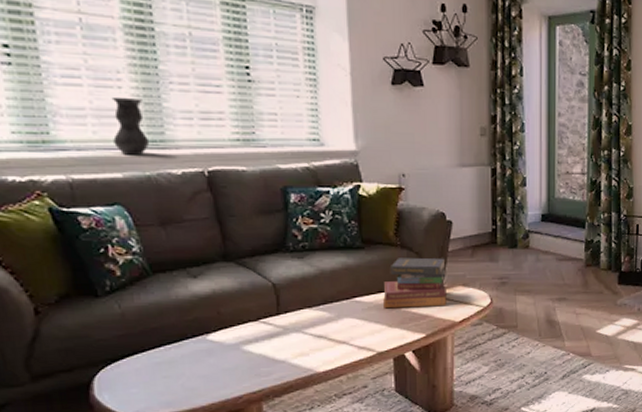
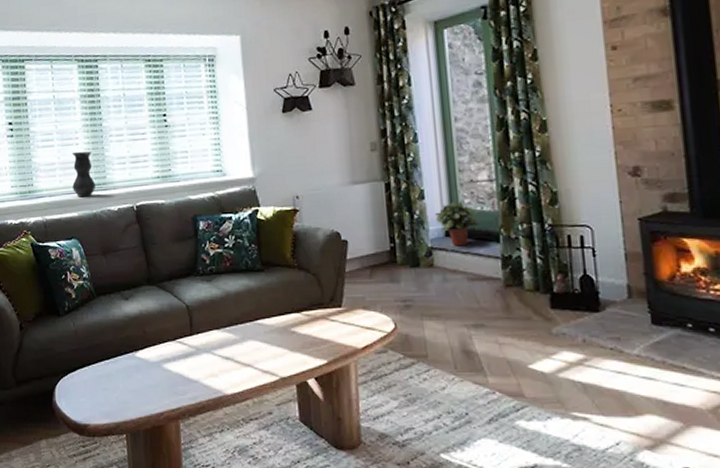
books: present [383,257,447,309] -> none [284,279,347,332]
potted plant: none [533,189,573,231] -> present [434,200,482,247]

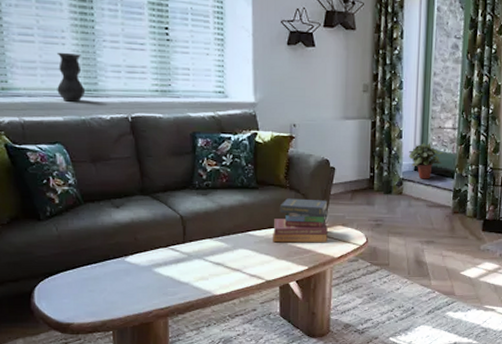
books: none [284,279,347,332] -> present [273,198,328,243]

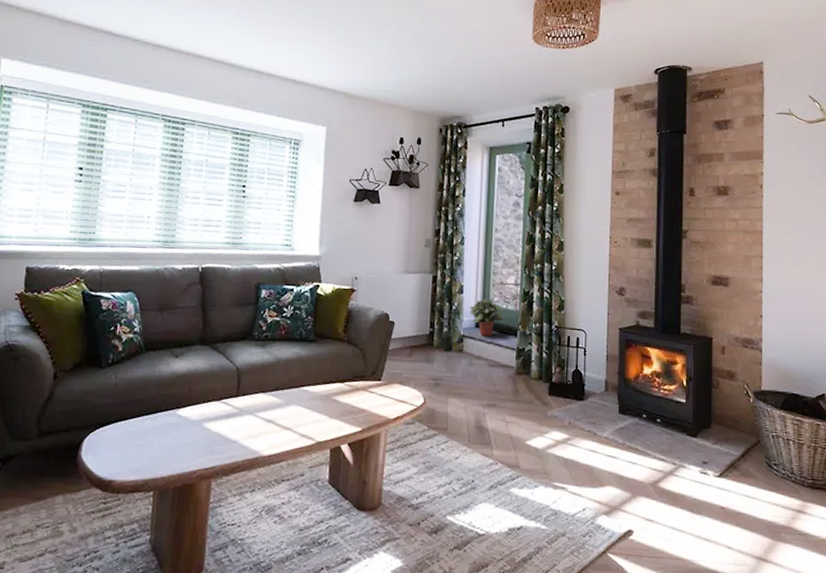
vase: present [56,52,86,102] -> none [138,206,164,253]
books: present [273,198,328,243] -> none [327,352,386,402]

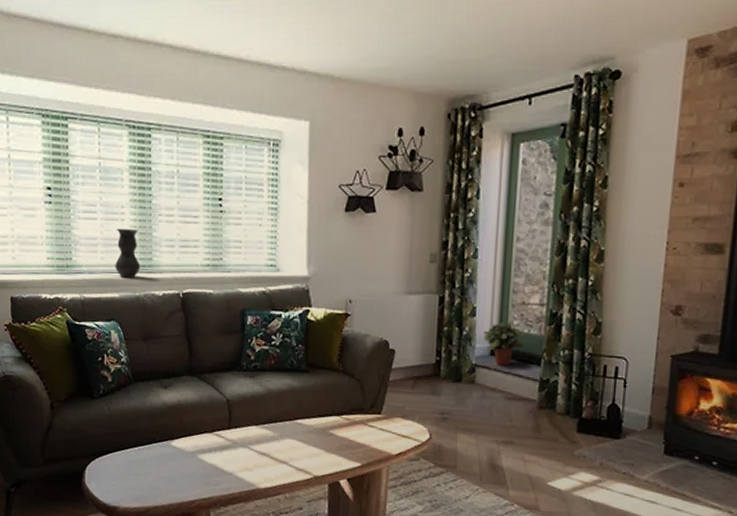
vase: none [138,206,164,253] -> present [115,228,141,278]

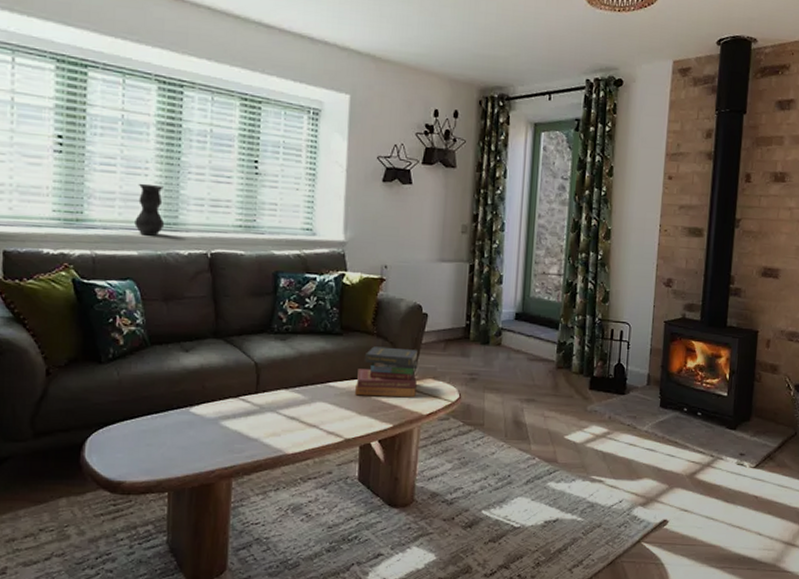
books: none [323,384,386,437] -> present [355,346,419,398]
potted plant: present [483,321,528,366] -> none [508,289,548,330]

